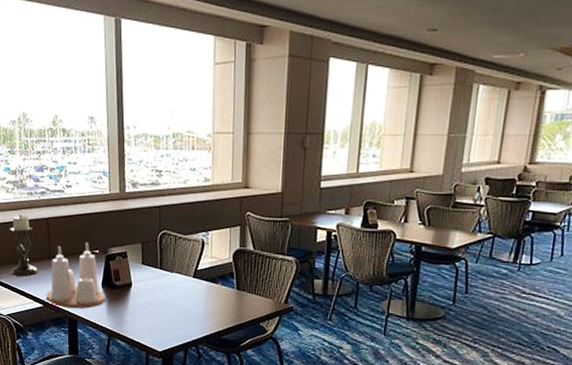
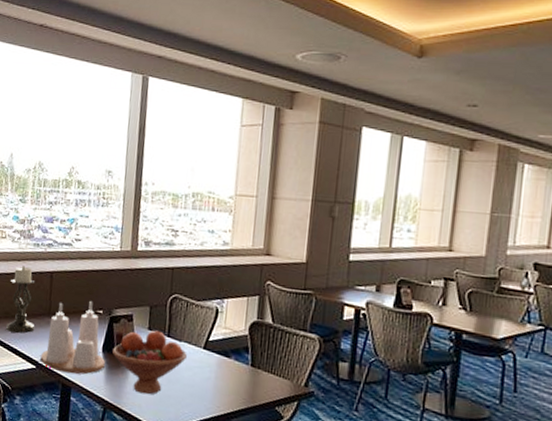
fruit bowl: none [111,264,179,322] -> present [112,330,187,395]

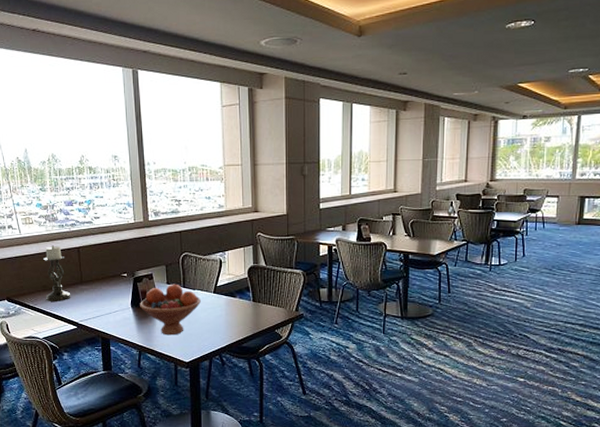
condiment set: present [40,301,105,374] -> none [80,268,135,328]

